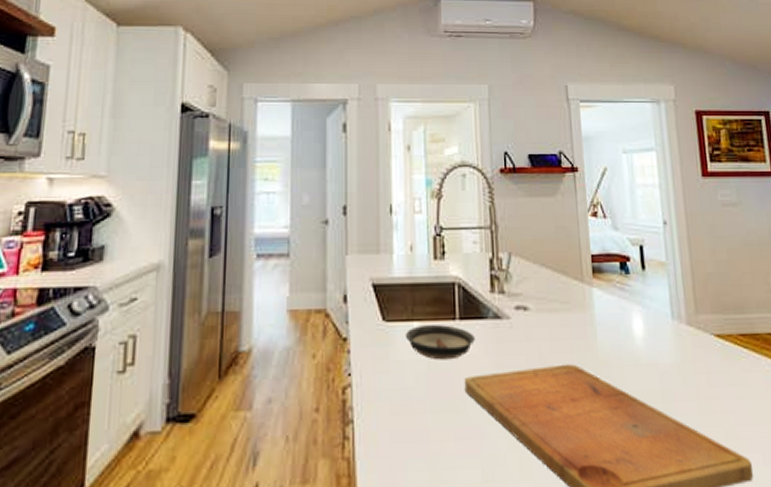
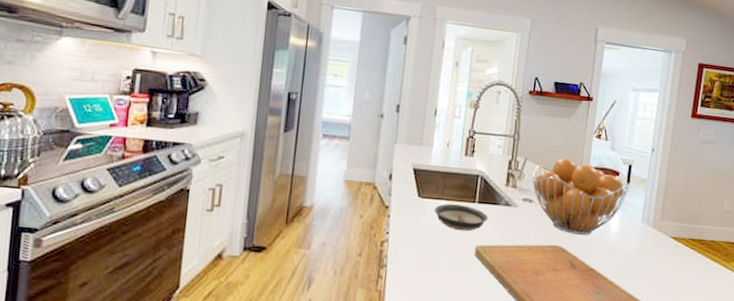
fruit basket: none [522,248,645,348] -> present [532,158,628,236]

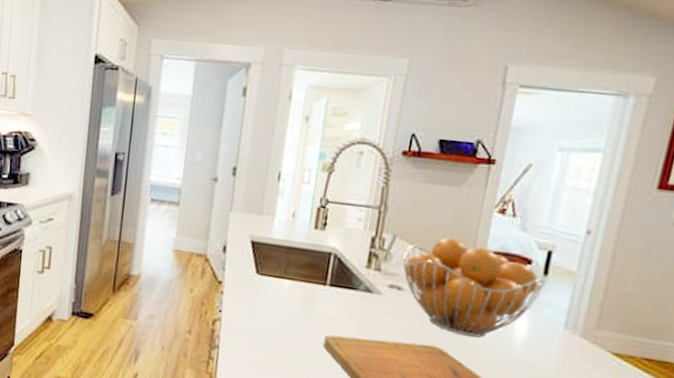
saucer: present [434,204,488,232] -> none [274,284,342,318]

